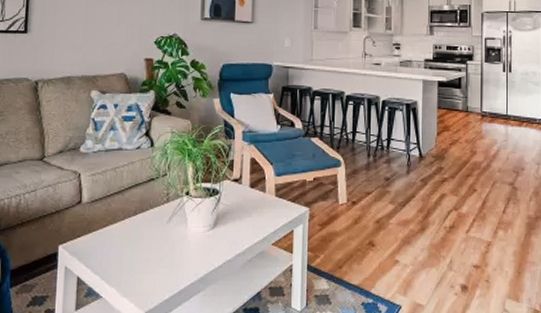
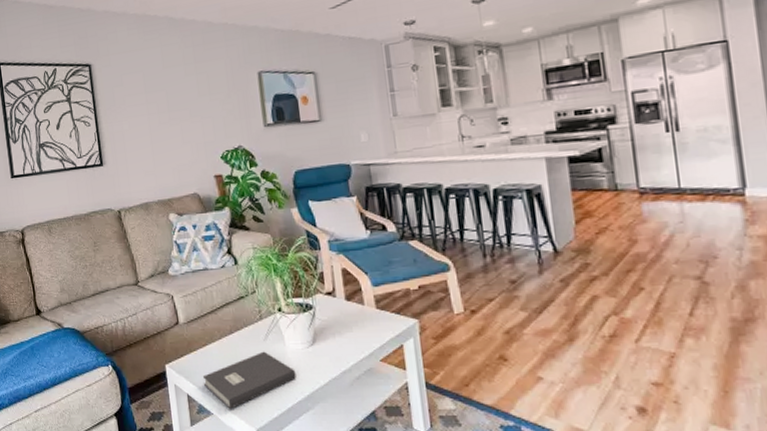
book: none [97,233,193,292] -> present [202,351,296,409]

